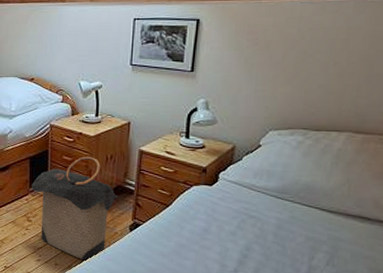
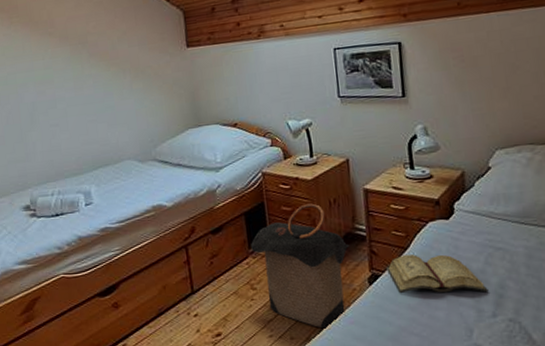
diary: none [147,211,235,252] -> present [386,254,489,294]

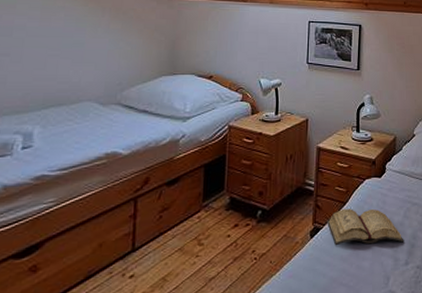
laundry hamper: present [251,203,350,330] -> none [205,158,299,285]

